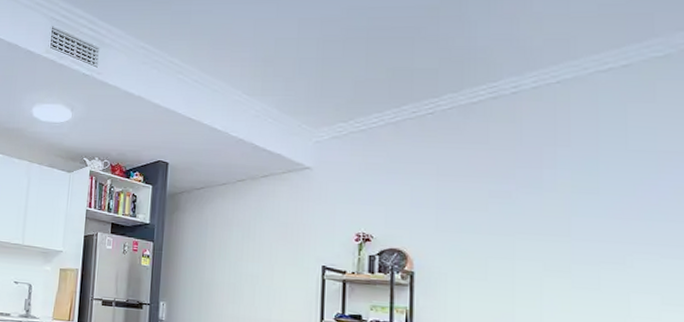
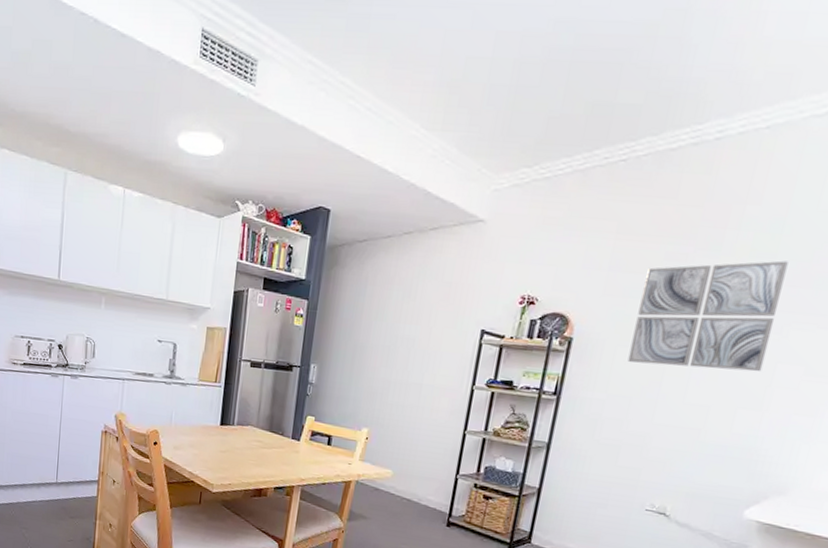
wall art: none [474,195,615,302] -> present [627,260,789,372]

